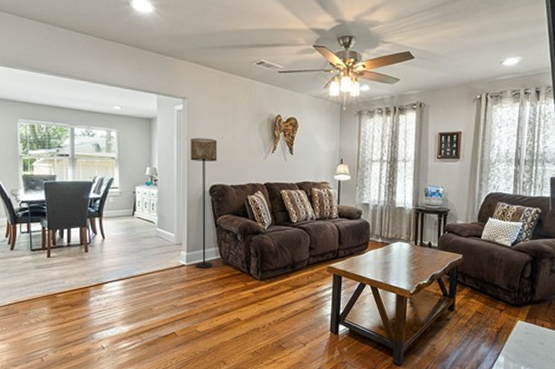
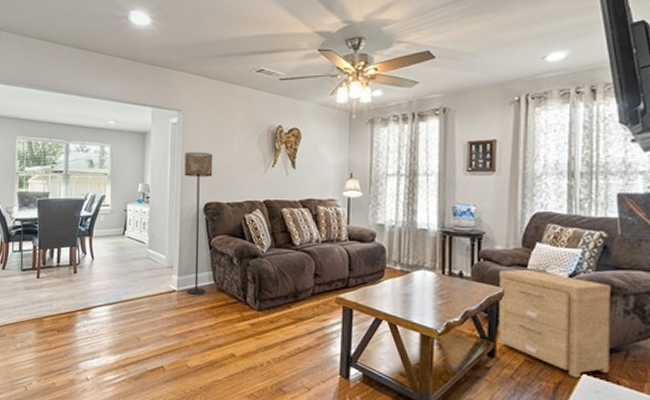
side table: none [457,239,543,324] -> present [498,269,612,378]

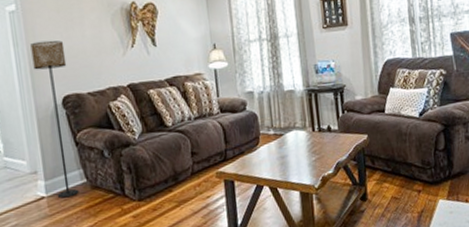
side table: present [498,269,612,378] -> none [361,113,459,204]

